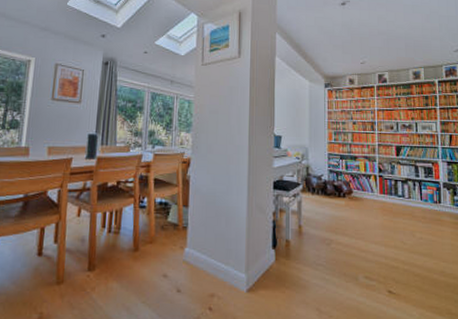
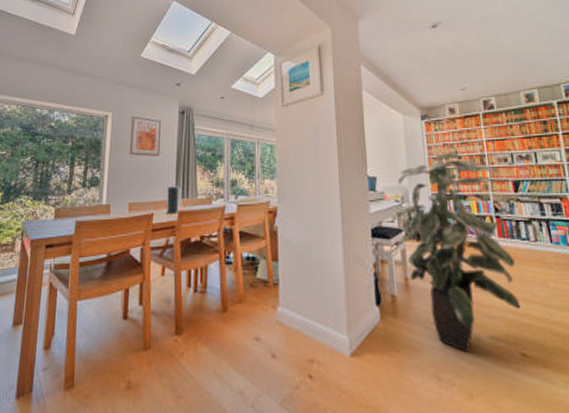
indoor plant: none [296,118,392,290] -> present [396,153,521,353]

